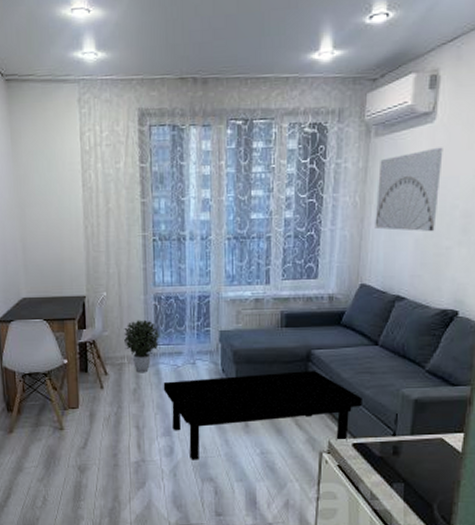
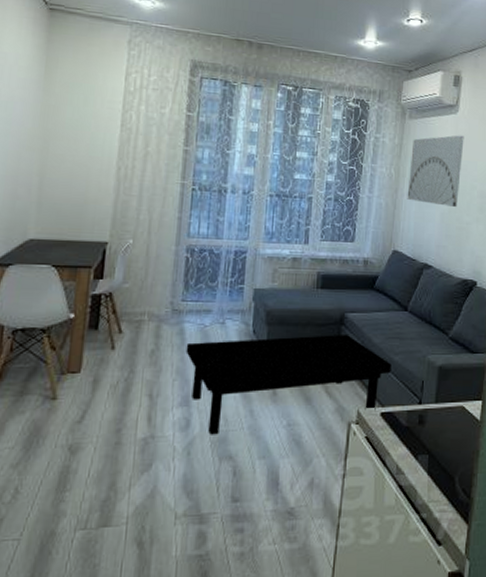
potted plant: present [124,320,160,373] -> none [146,272,189,332]

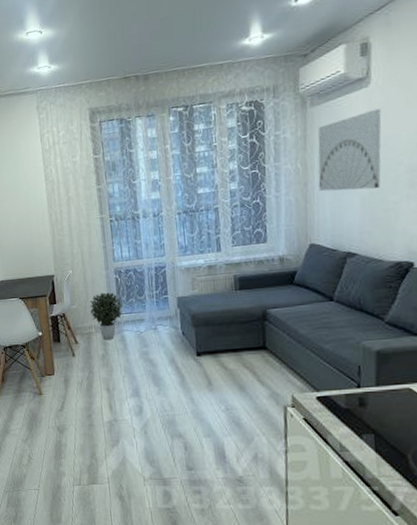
potted plant: none [146,272,189,332] -> present [90,292,123,341]
coffee table: present [186,333,392,435] -> none [128,328,323,418]

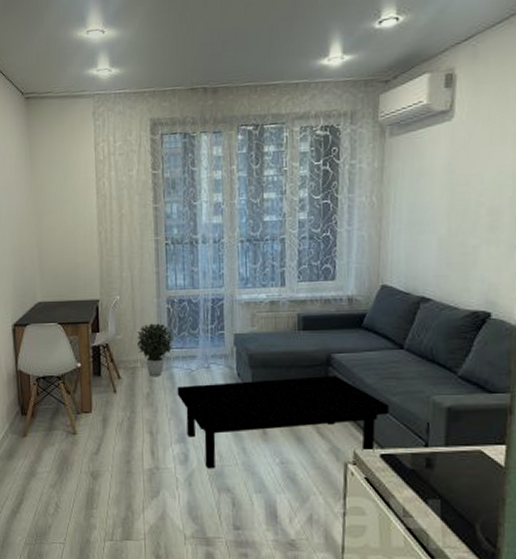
coffee table: none [128,328,323,418] -> present [177,374,389,469]
wall art: present [318,108,382,192] -> none [394,144,464,231]

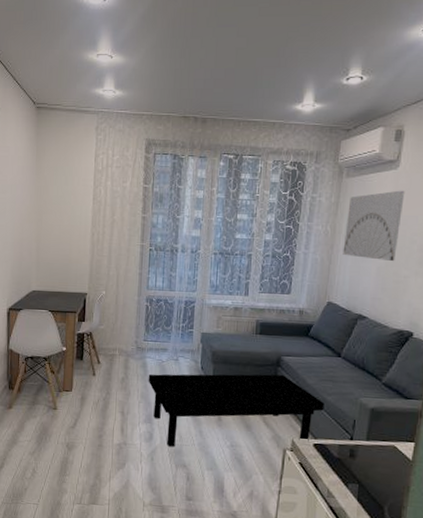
potted plant: present [137,323,173,377] -> none [117,317,149,365]
wall art: none [394,144,464,231] -> present [342,190,405,262]

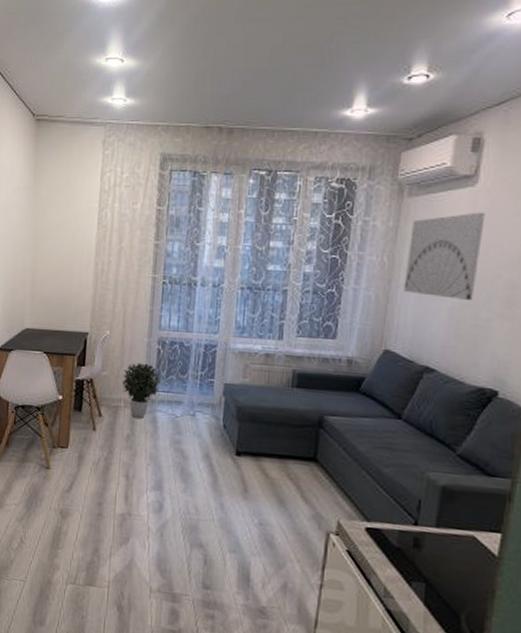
potted plant: none [117,317,149,365] -> present [122,362,160,419]
coffee table: present [148,374,325,447] -> none [158,431,380,524]

